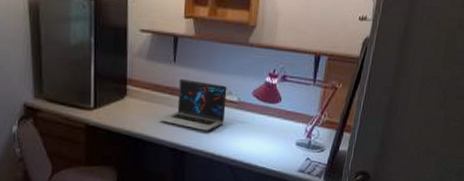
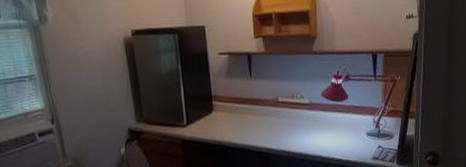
laptop: present [160,79,227,131] -> none [244,90,300,133]

